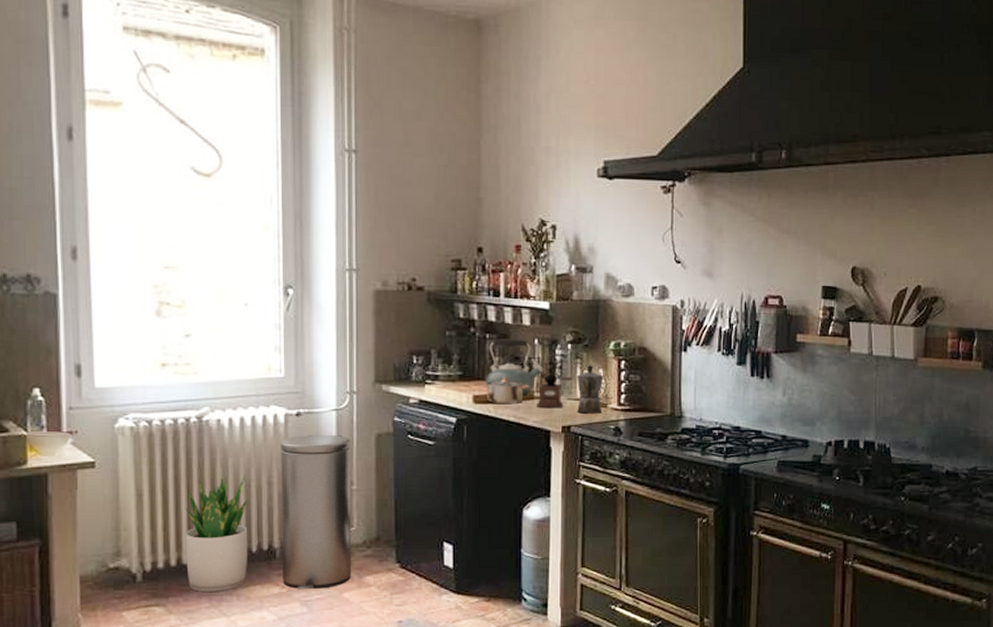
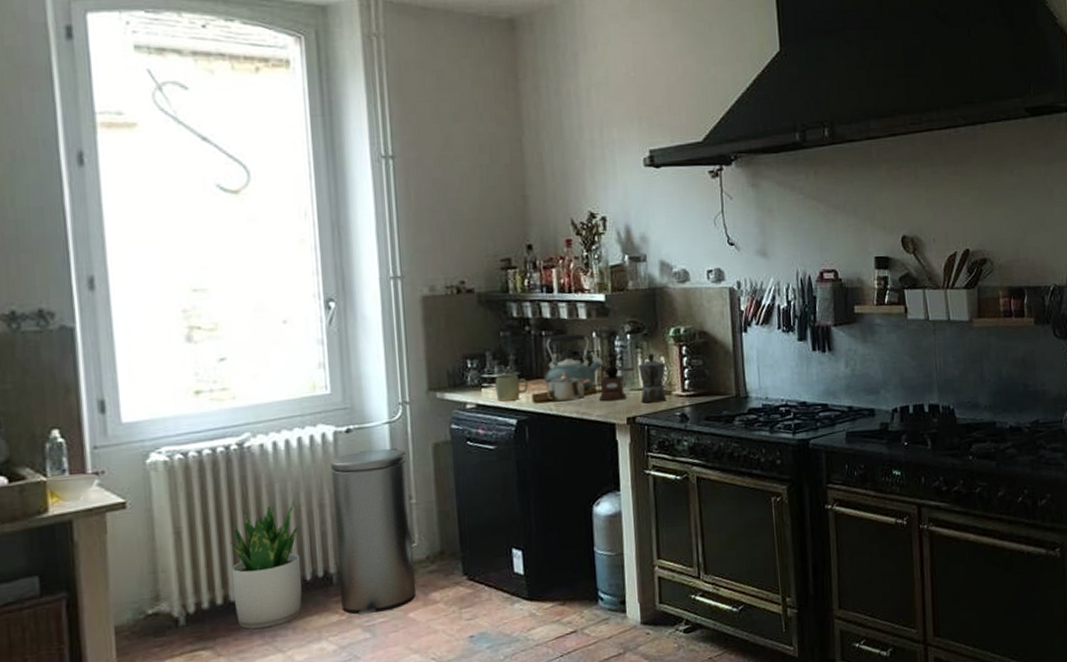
mug: none [438,373,470,399] -> present [495,374,529,402]

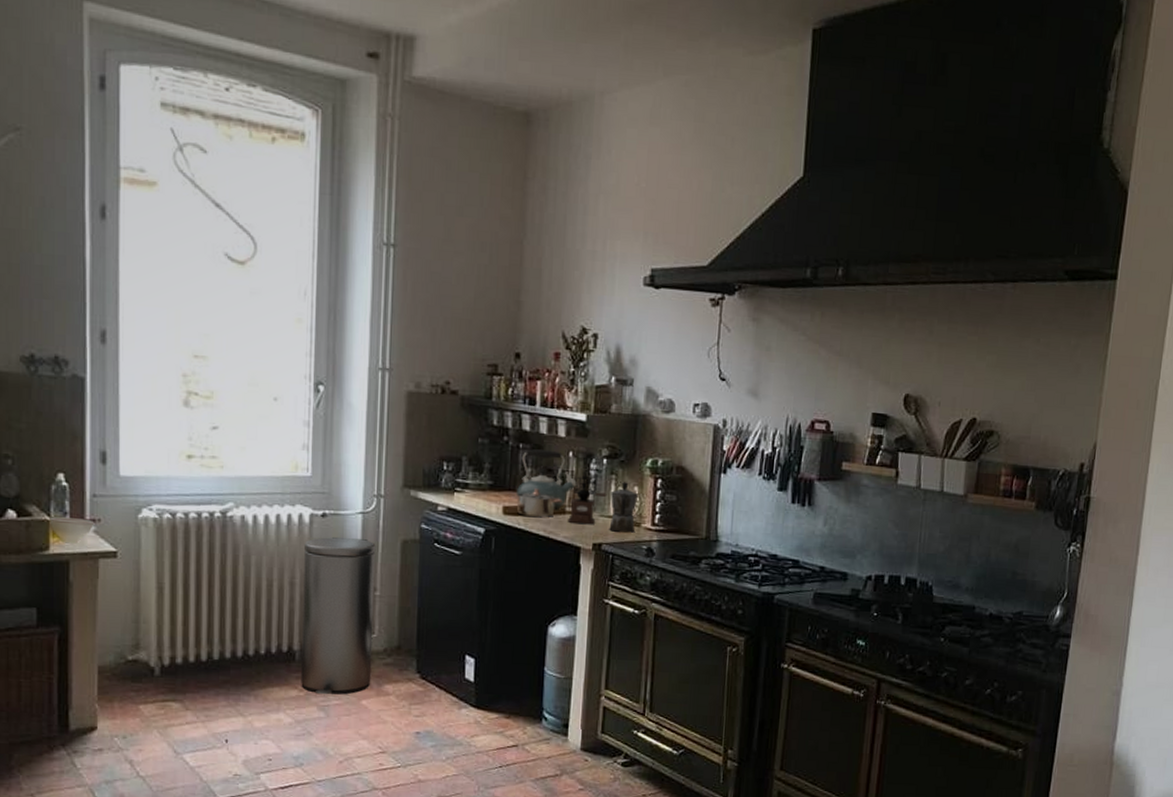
planter: present [231,499,303,629] -> none [204,574,269,691]
mug: present [495,374,529,402] -> none [467,482,501,509]

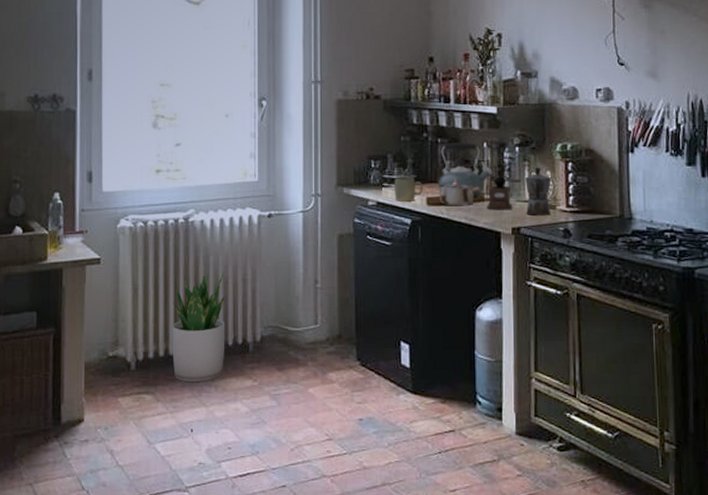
bowl: present [50,517,95,544] -> none [48,231,83,253]
planter: none [204,574,269,691] -> present [172,272,225,383]
pedal bin: present [301,536,376,695] -> none [253,234,317,384]
mug: none [467,482,501,509] -> present [394,177,424,201]

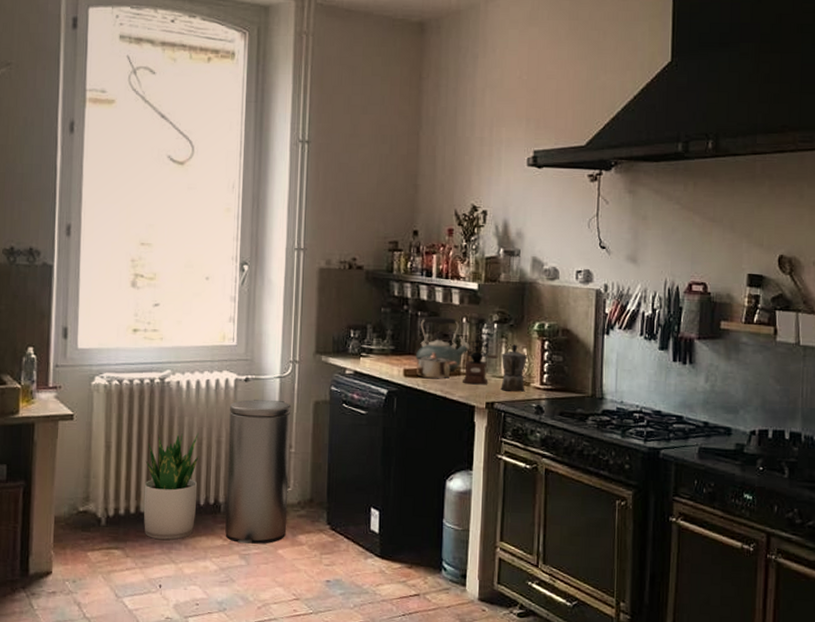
pedal bin: none [253,234,317,384] -> present [225,399,292,545]
mug: present [394,177,424,201] -> none [372,347,401,372]

